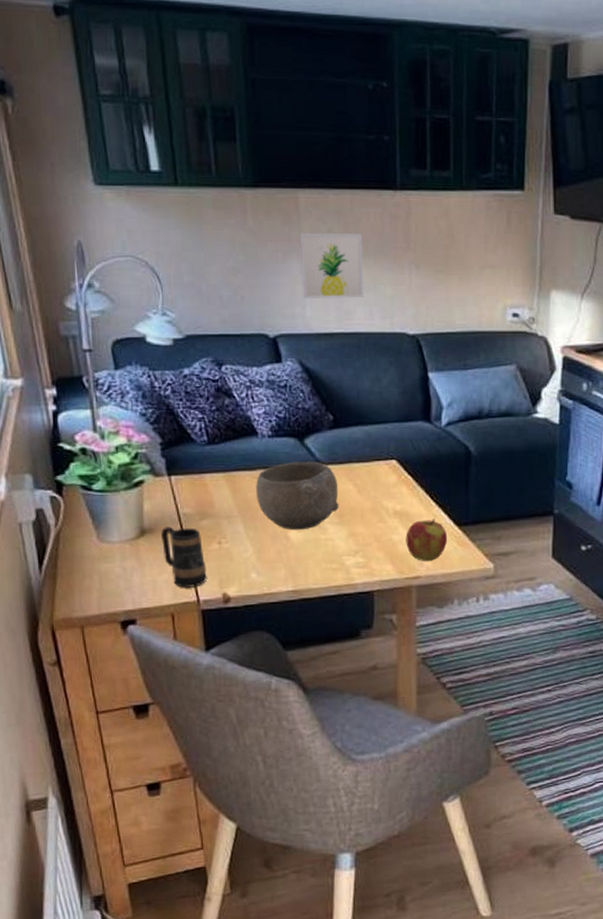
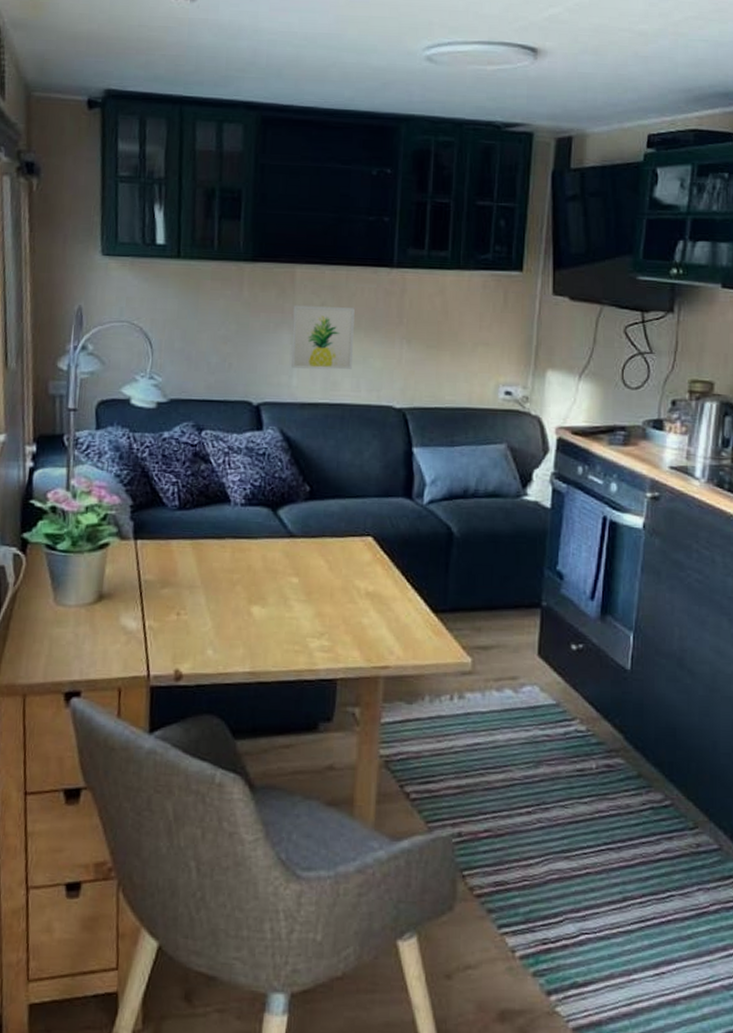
mug: present [161,527,207,588] -> none [118,593,162,661]
bowl: present [256,462,339,530] -> none [222,533,309,606]
apple: present [406,519,448,562] -> none [376,603,423,651]

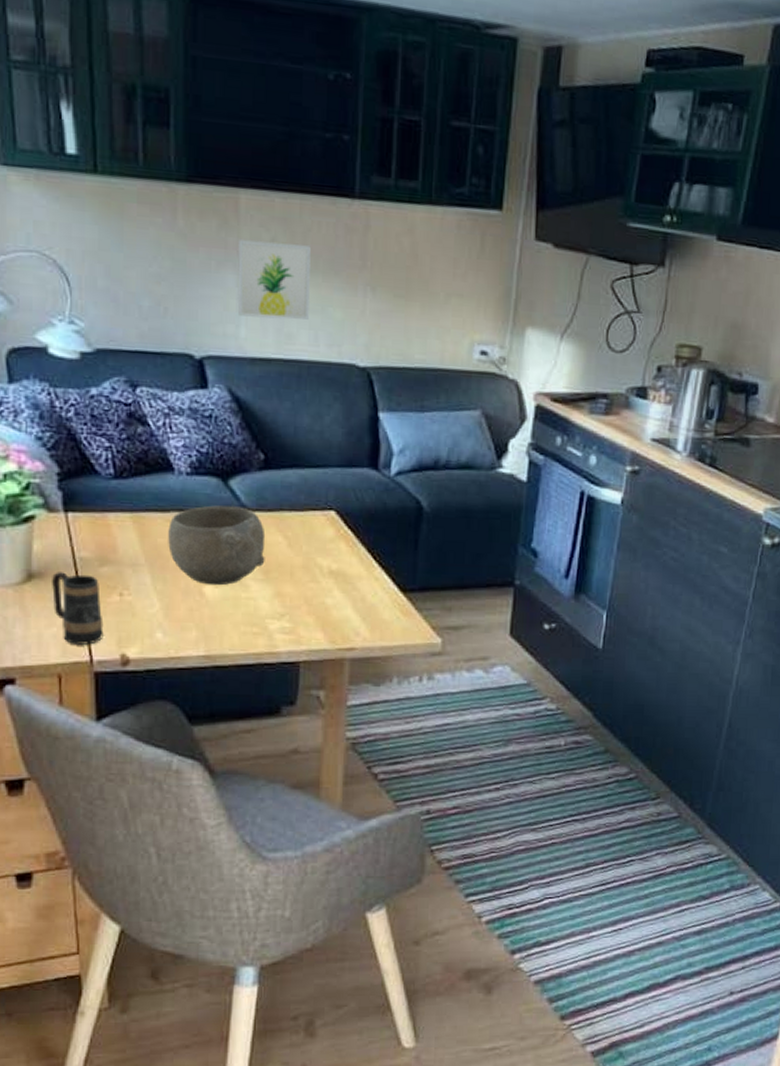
mug: none [118,593,162,661] -> present [52,572,104,645]
bowl: none [222,533,309,606] -> present [168,505,266,586]

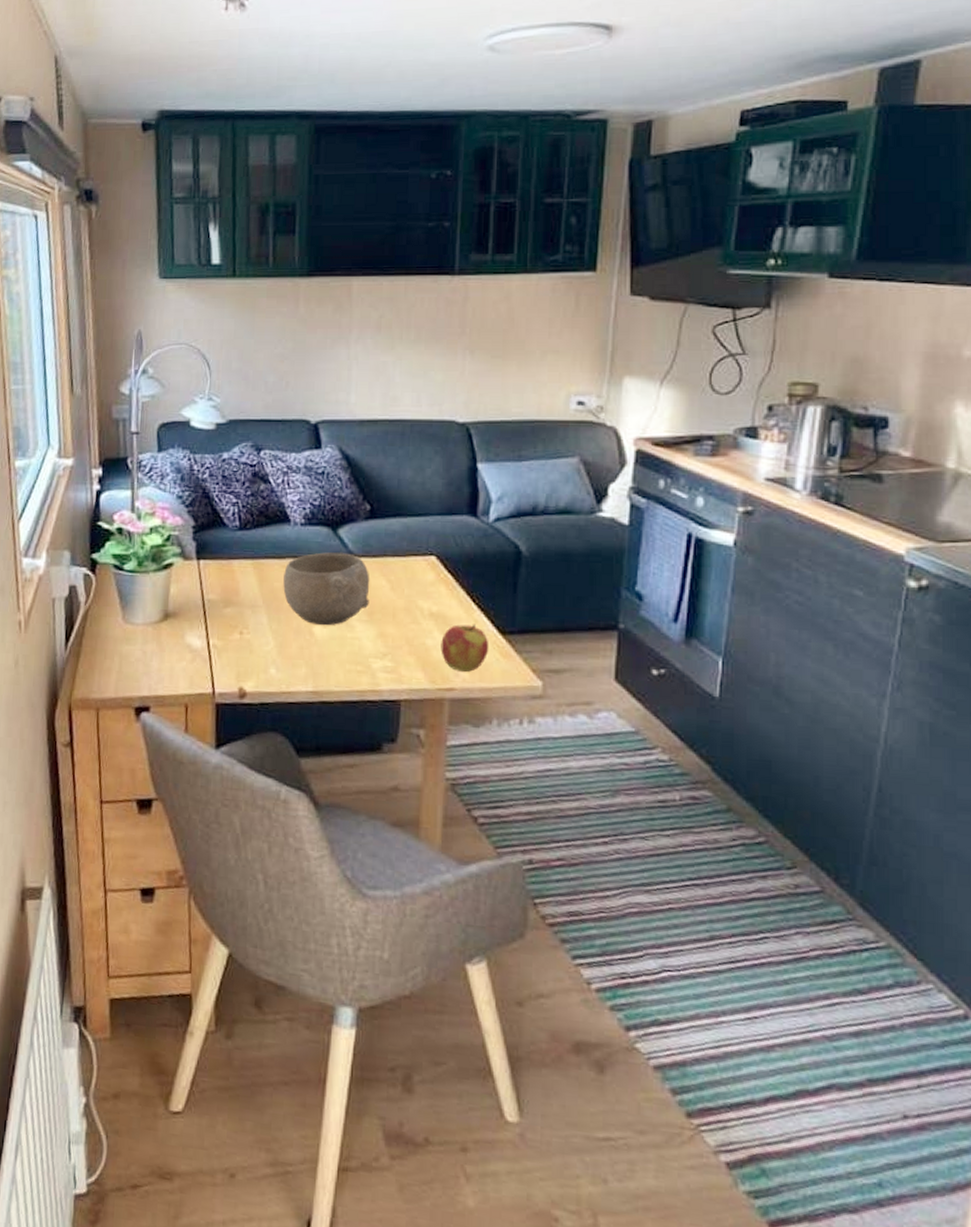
mug: present [52,572,104,645] -> none [183,612,226,678]
wall art: present [237,240,311,320] -> none [349,319,414,385]
apple: none [341,582,390,632] -> present [441,624,490,673]

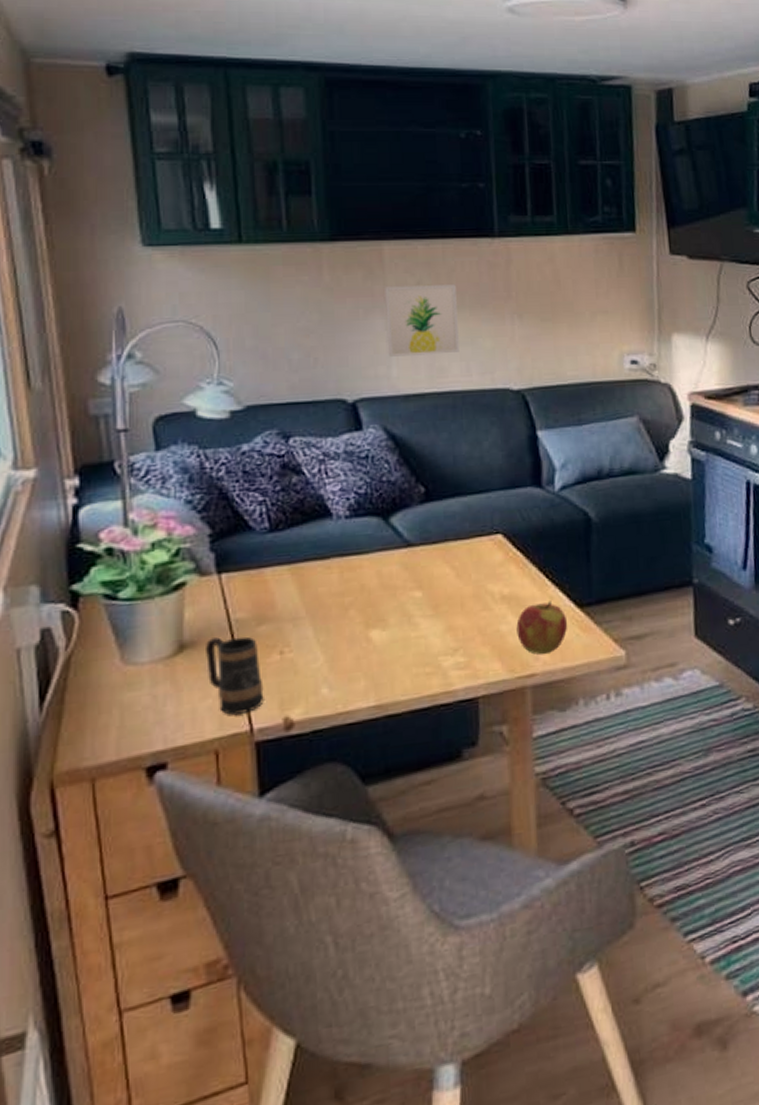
mug: none [183,612,226,678] -> present [206,636,264,715]
bowl: present [283,552,370,626] -> none [329,543,433,629]
wall art: none [349,319,414,385] -> present [385,285,459,357]

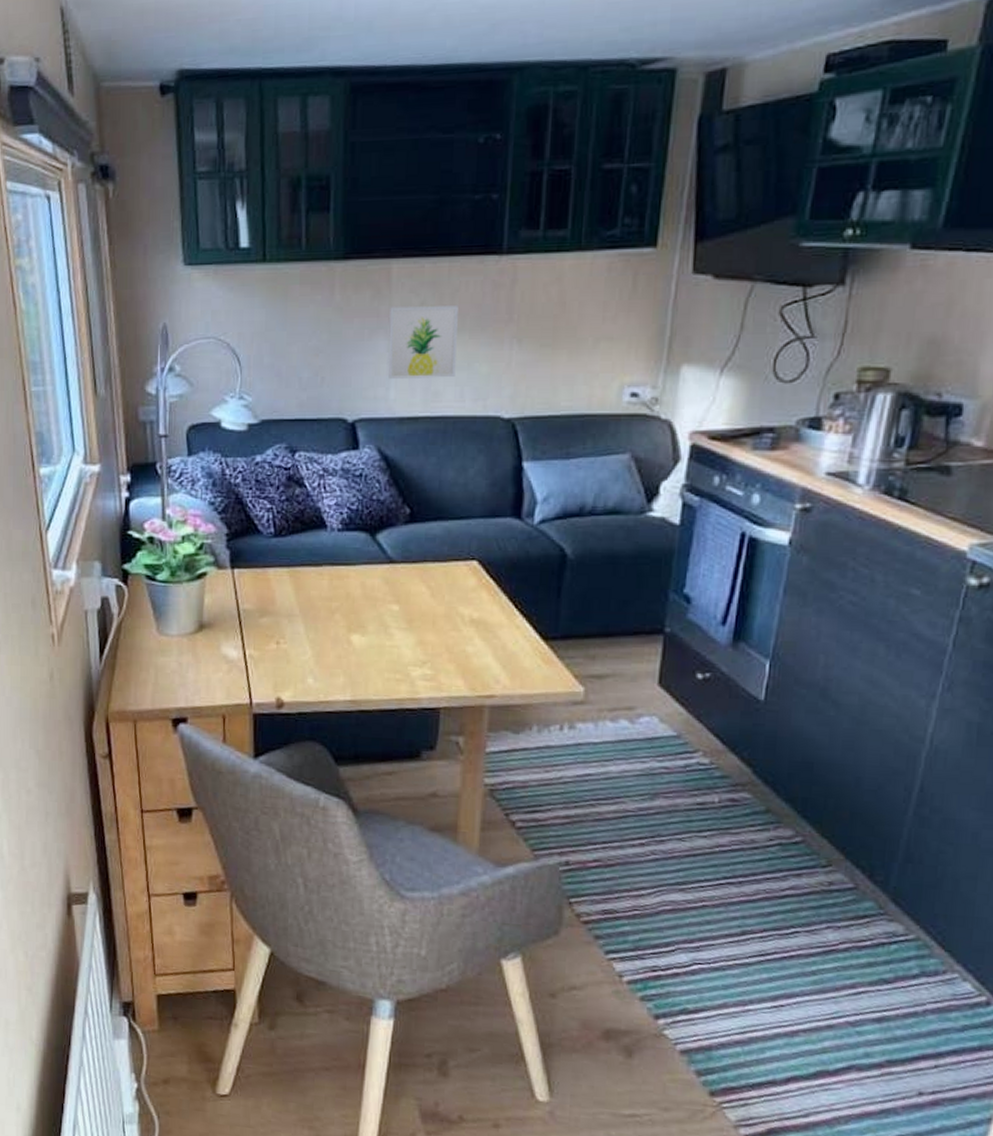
mug: present [206,636,264,715] -> none [219,622,262,689]
apple: present [516,601,568,655] -> none [481,630,531,680]

